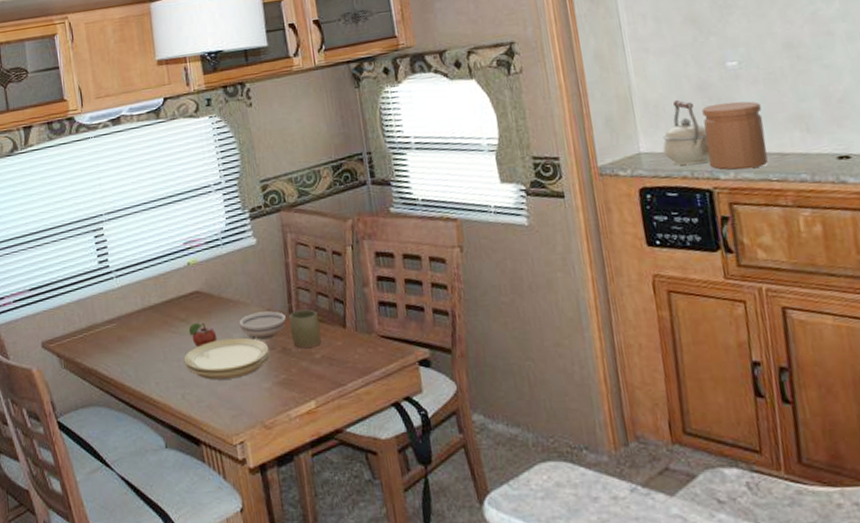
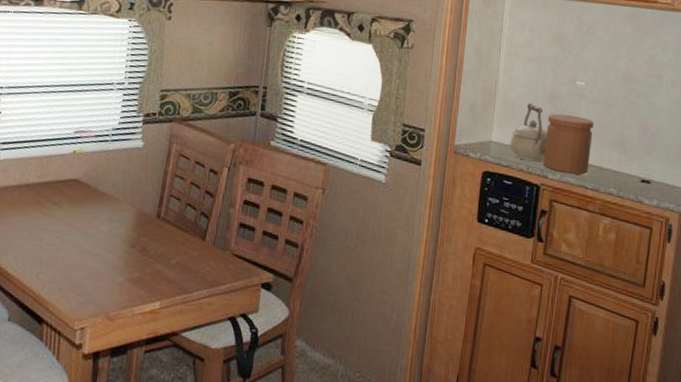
plate: present [184,337,271,380] -> none [46,228,131,268]
fruit: present [188,323,218,348] -> none [58,209,85,233]
bowl: present [239,311,287,340] -> none [108,210,153,237]
mug: present [289,309,322,348] -> none [153,216,183,253]

